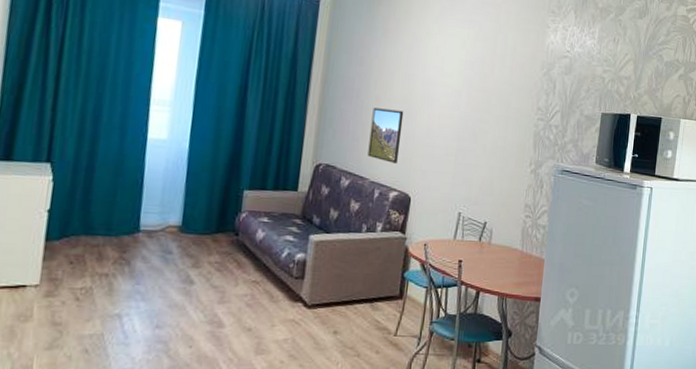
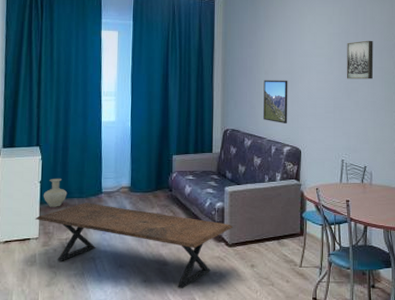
coffee table: none [35,242,316,357] -> present [35,203,234,288]
vase: none [50,207,89,246] -> present [43,178,68,207]
wall art: none [476,74,512,121] -> present [347,40,374,79]

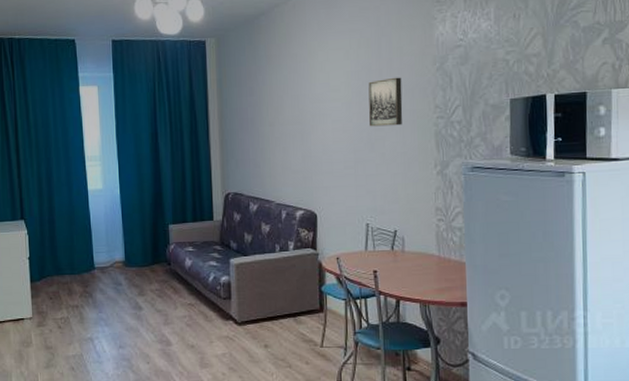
coffee table: present [35,203,234,288] -> none [27,279,242,370]
vase: present [43,178,68,207] -> none [32,253,58,285]
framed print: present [263,80,288,123] -> none [268,132,300,184]

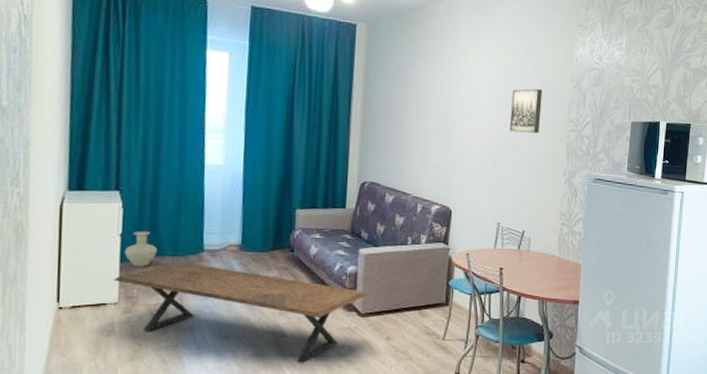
coffee table: none [27,279,242,370] -> present [113,262,368,363]
vase: none [32,253,58,285] -> present [124,230,158,266]

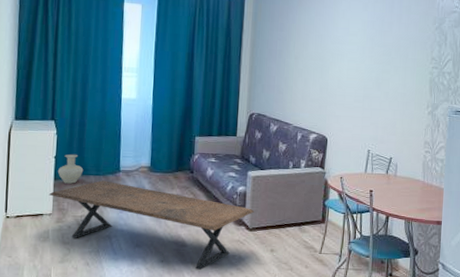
wall art: present [510,88,543,134] -> none [379,30,408,71]

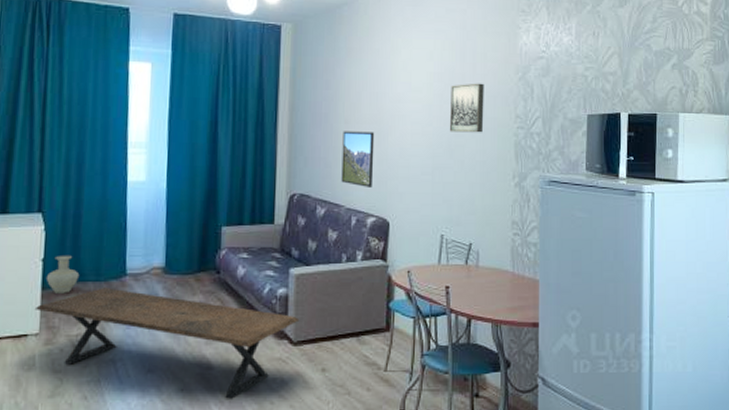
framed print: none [291,65,318,111] -> present [341,131,375,187]
wall art: none [379,30,408,71] -> present [450,83,484,133]

